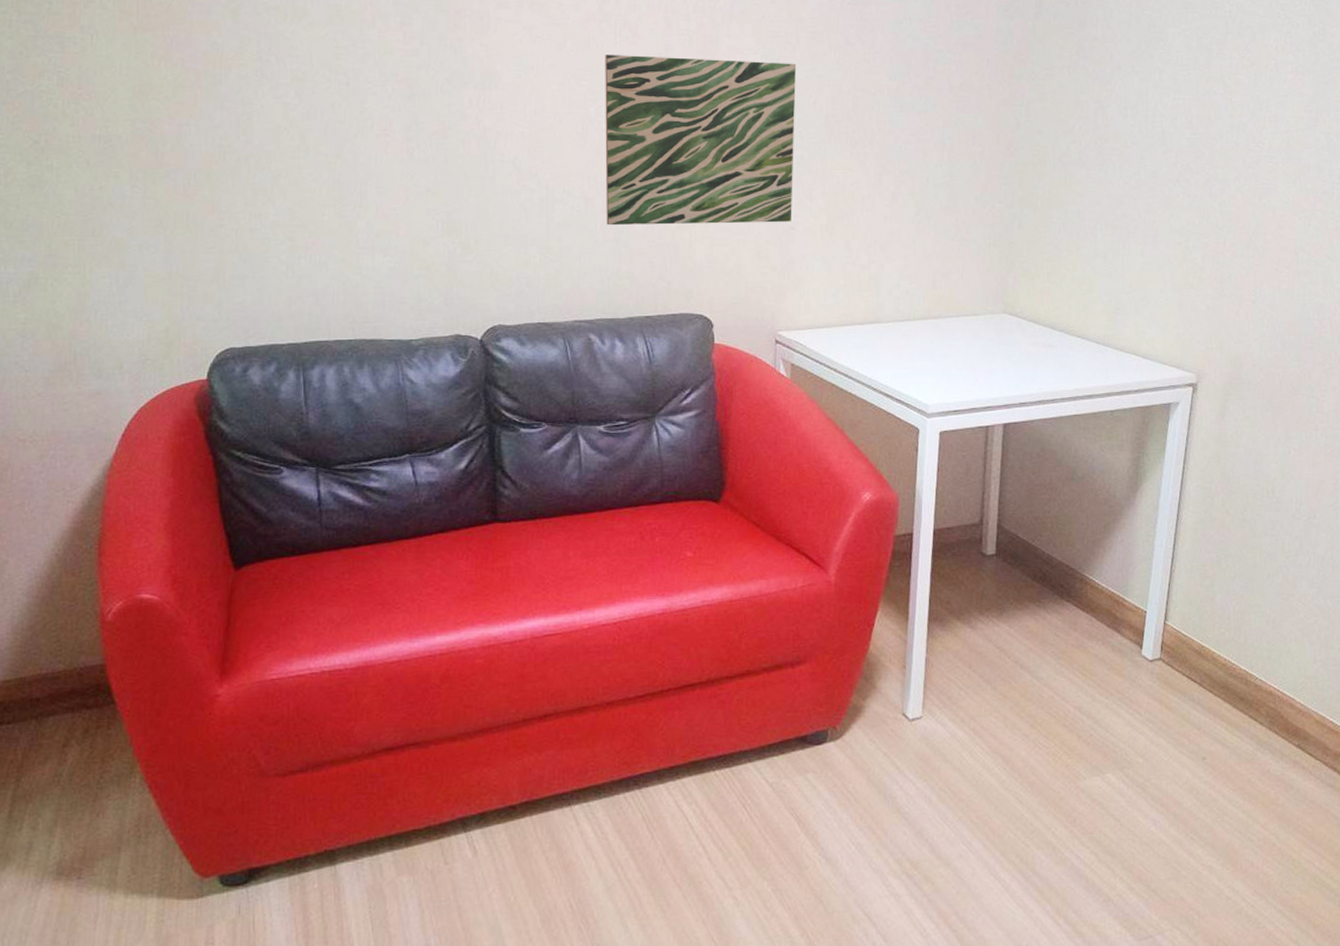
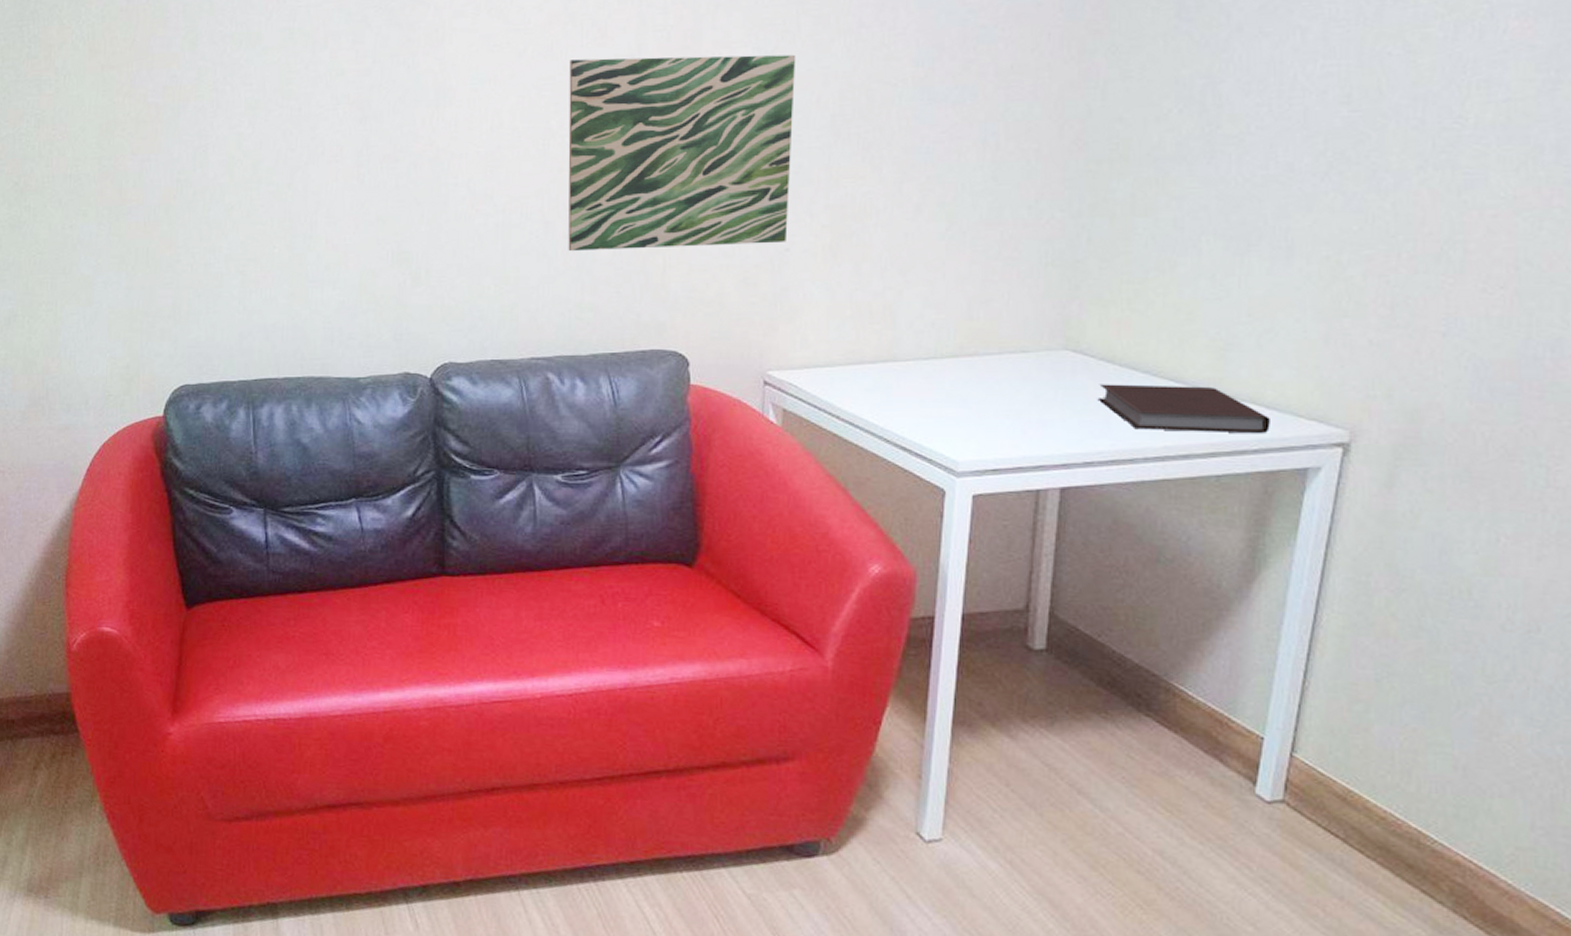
notebook: none [1028,340,1145,377] -> present [1097,384,1270,433]

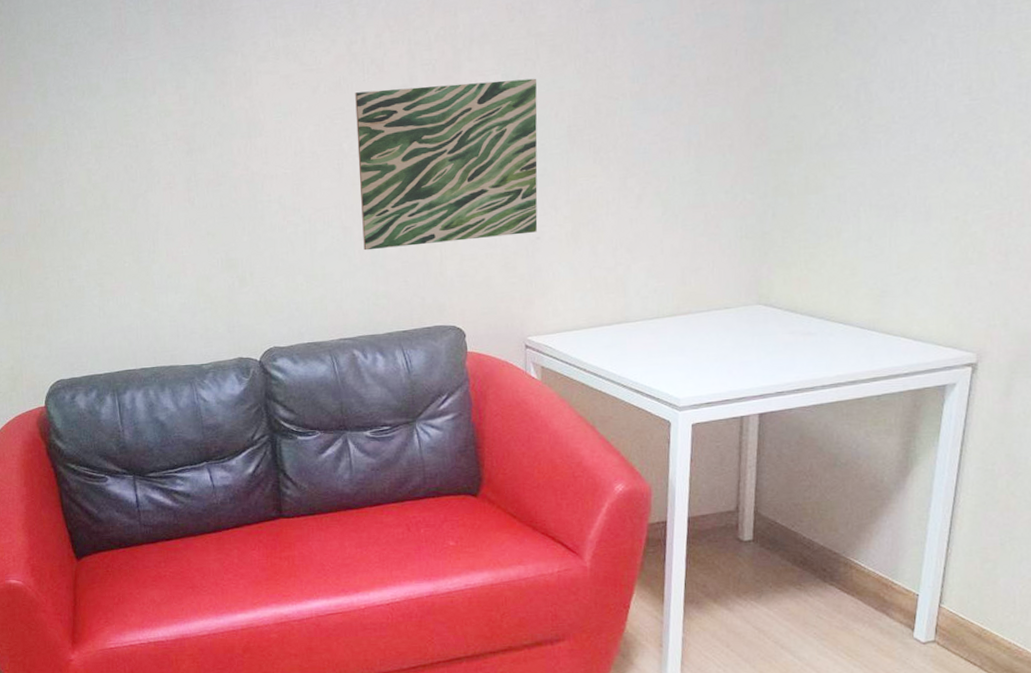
notebook: present [1097,384,1270,433] -> none [785,326,917,364]

